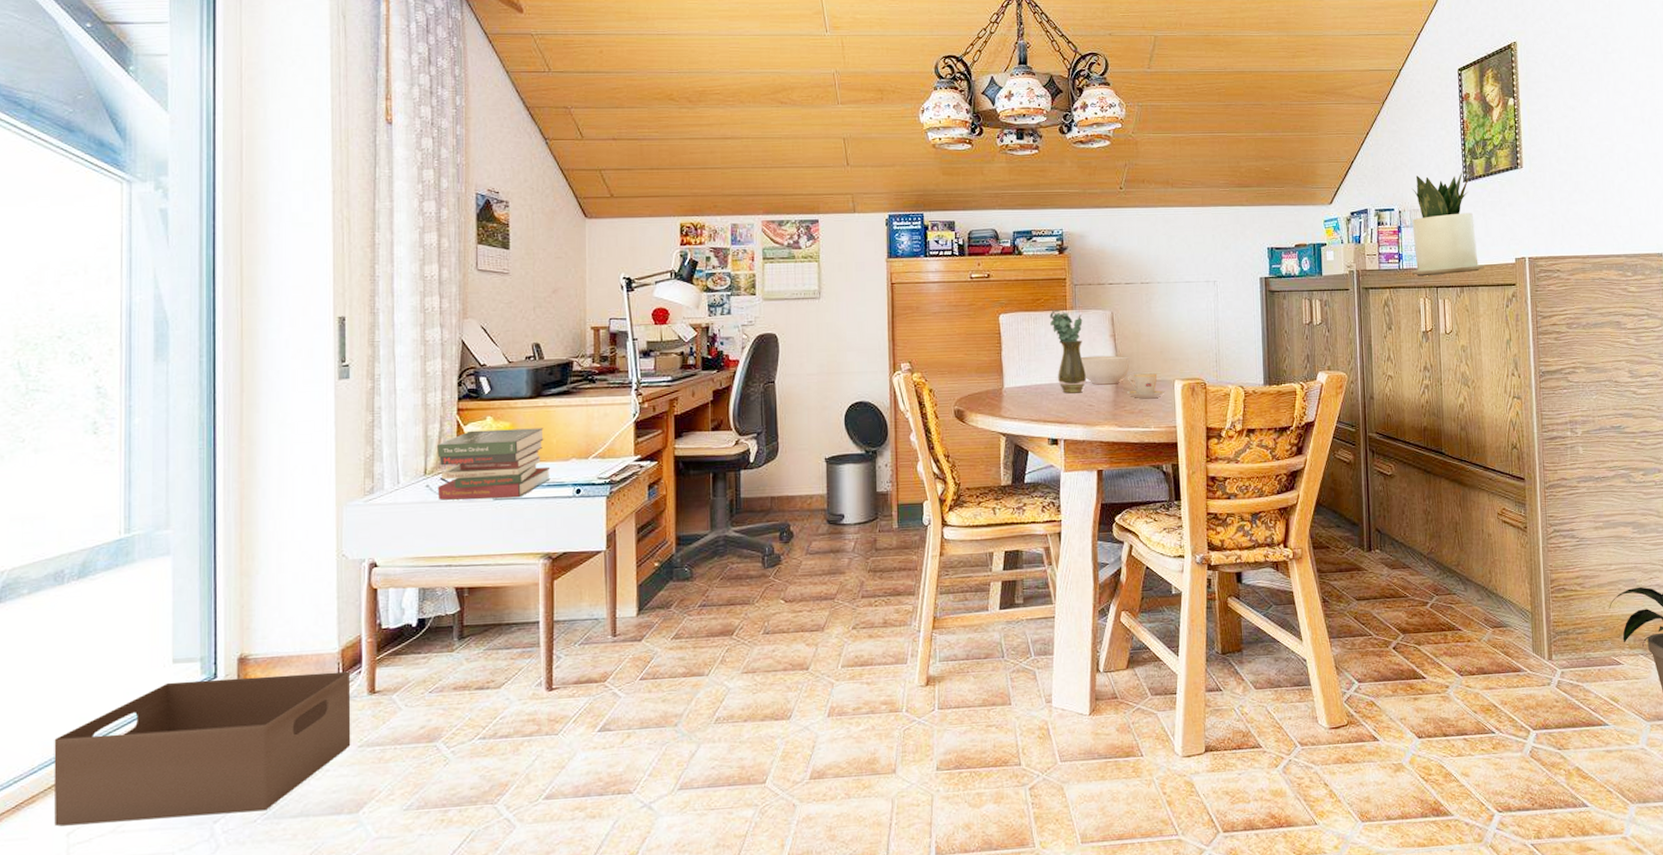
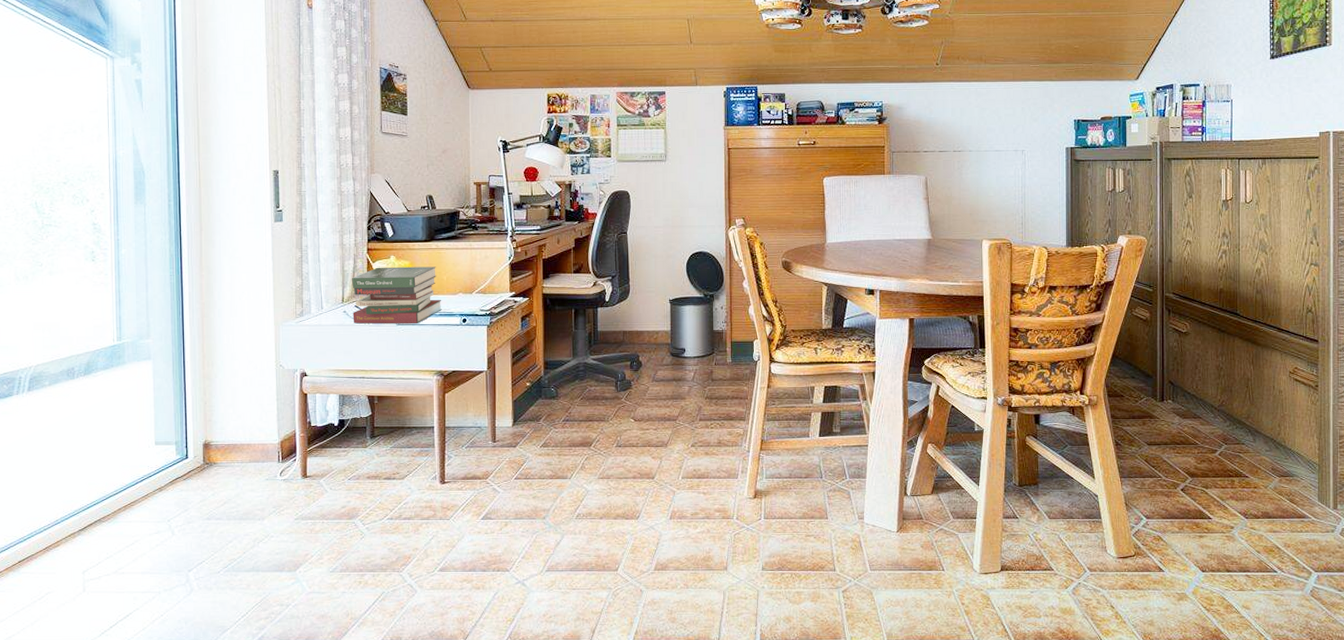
storage basket: present [53,671,351,827] -> none [71,459,289,566]
vase: present [1050,307,1087,394] -> none [869,172,902,249]
bowl: present [1080,355,1130,385] -> none [896,216,941,243]
teacup: present [1127,372,1165,399] -> none [938,232,973,256]
planter: present [1411,170,1485,277] -> none [1214,47,1288,149]

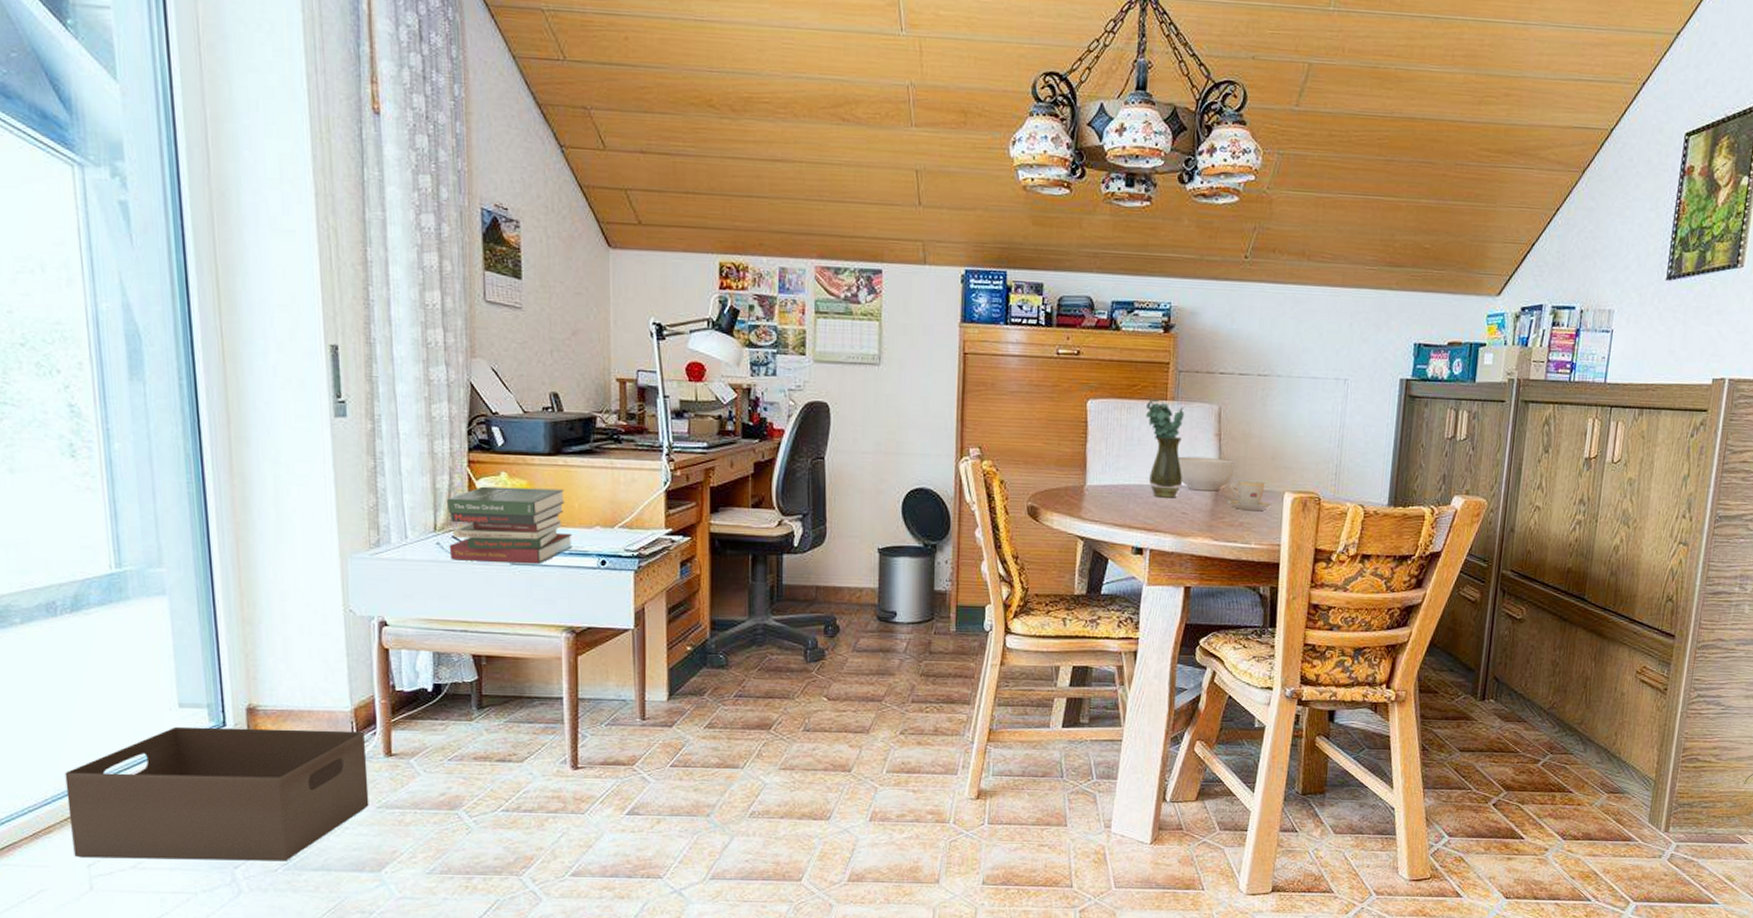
storage basket: none [71,459,289,566] -> present [65,726,369,861]
vase: none [869,172,902,249] -> present [1146,395,1185,498]
bowl: none [896,216,941,243] -> present [1178,456,1235,492]
teacup: none [938,232,973,256] -> present [1228,480,1272,512]

